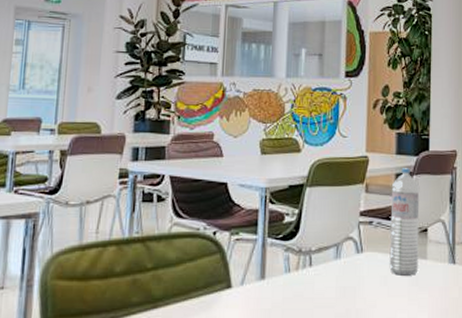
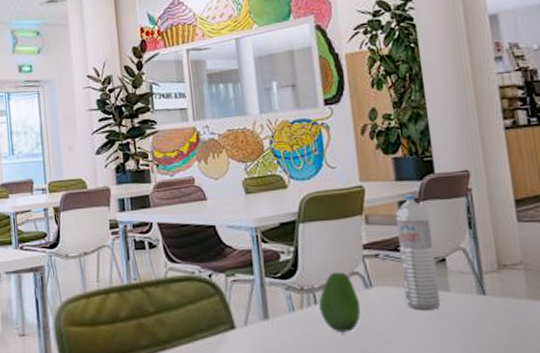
fruit: none [313,236,349,294] -> present [319,272,361,333]

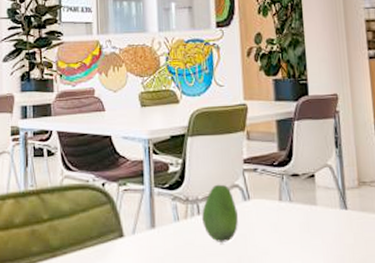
water bottle: present [394,194,441,310] -> none [273,114,309,222]

